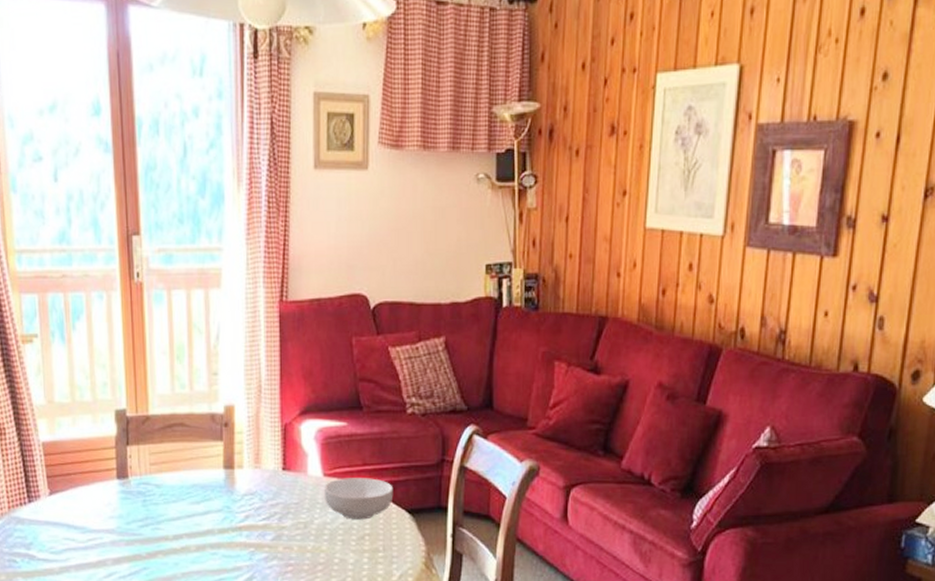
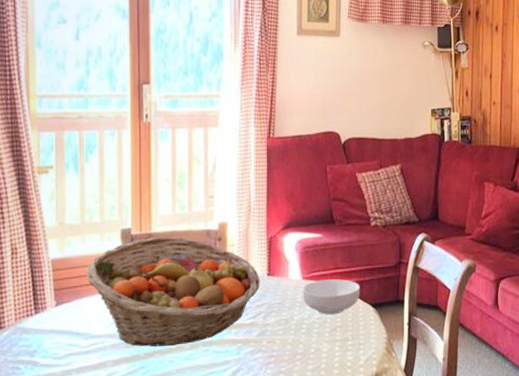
fruit basket: none [79,420,275,547] -> present [86,236,261,347]

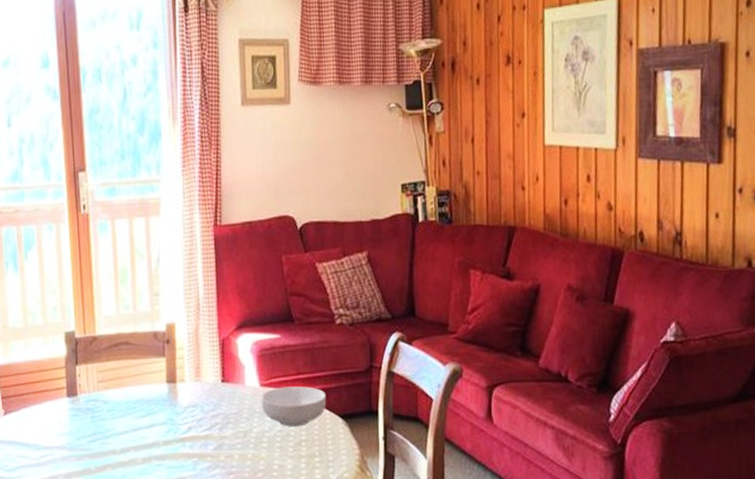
fruit basket: present [86,236,261,347] -> none [32,339,215,461]

